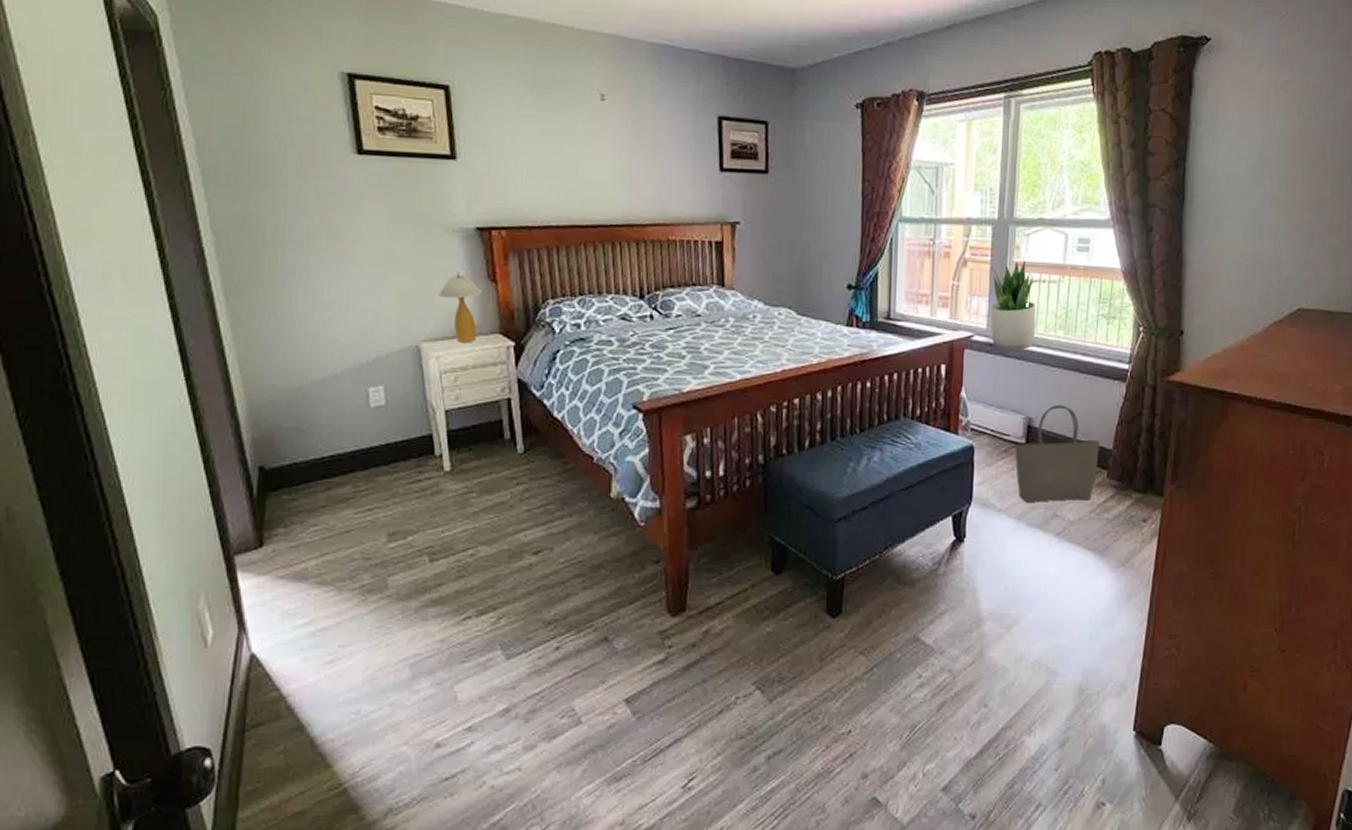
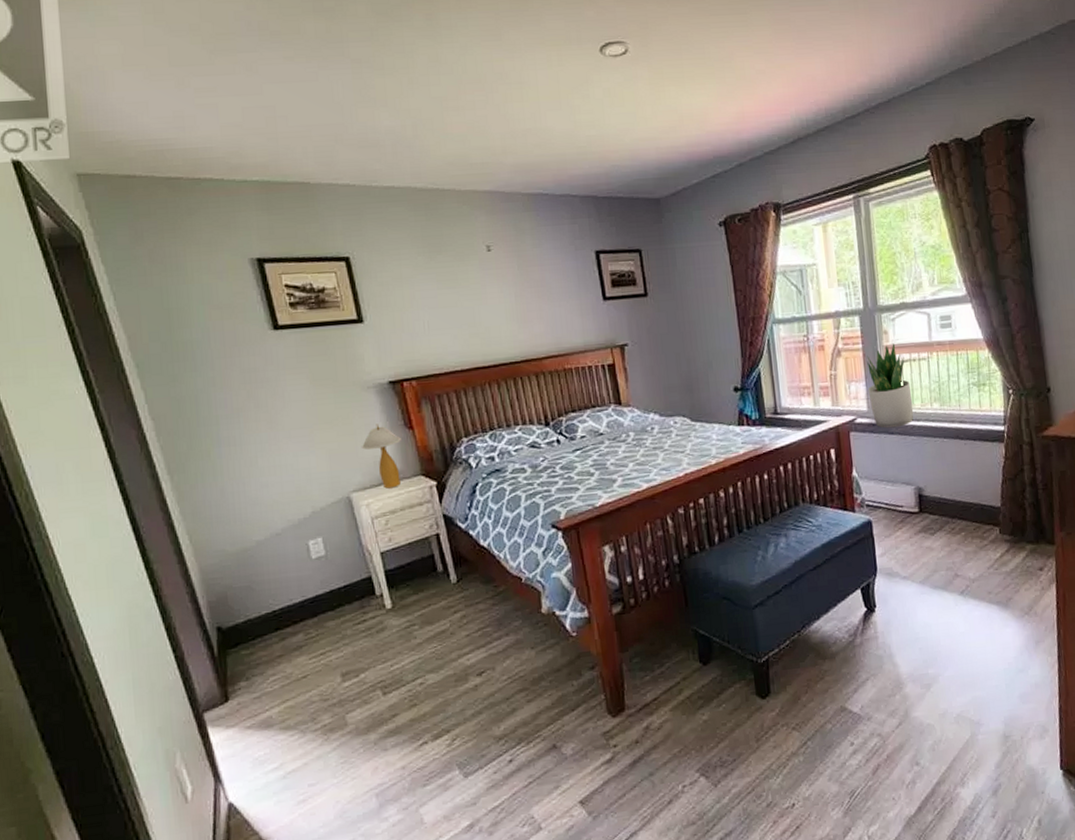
tote bag: present [1015,404,1100,502] -> none [910,471,990,567]

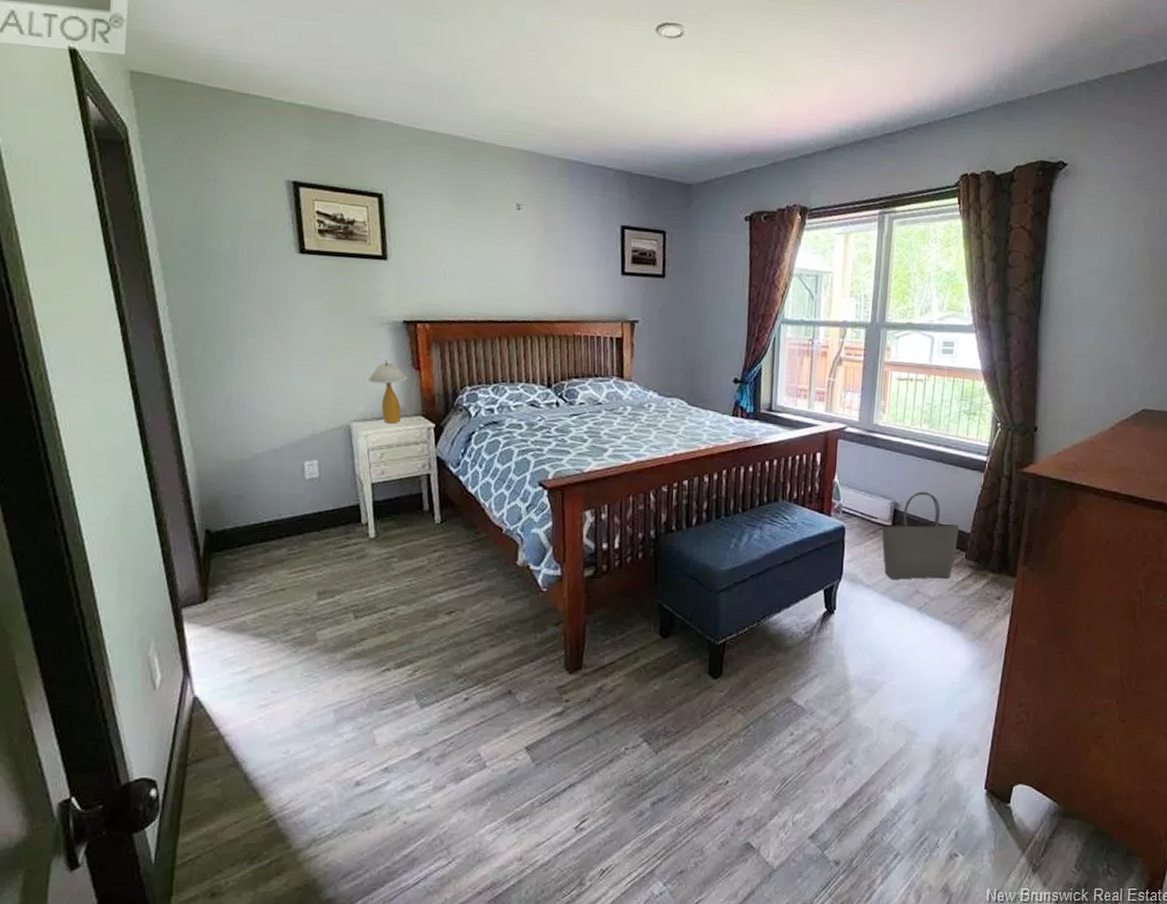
planter: present [867,343,914,429] -> none [862,360,904,442]
tote bag: none [910,471,990,567] -> present [882,491,959,580]

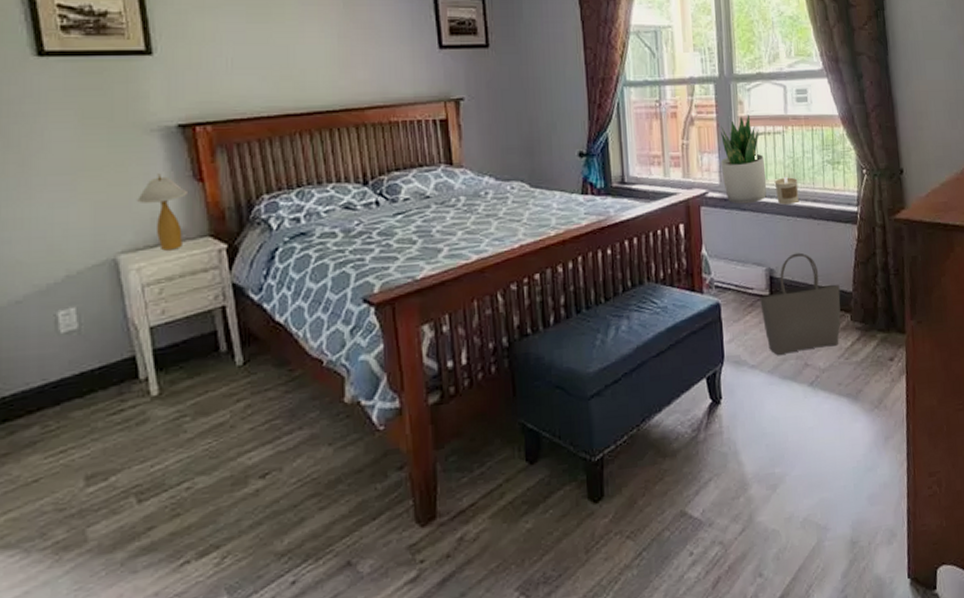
planter: none [862,360,904,442] -> present [720,114,767,204]
candle: none [910,420,933,448] -> present [774,176,799,206]

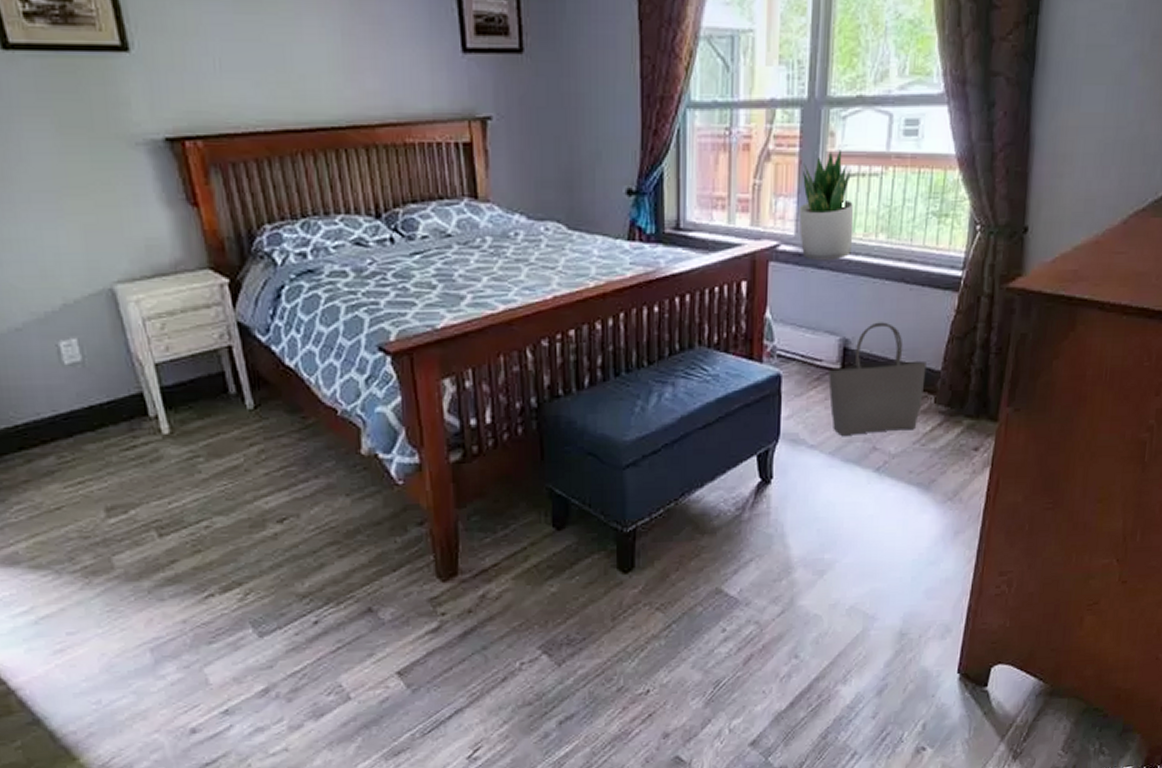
table lamp: present [136,173,189,251] -> none [127,195,184,282]
candle: present [774,176,799,206] -> none [862,229,892,265]

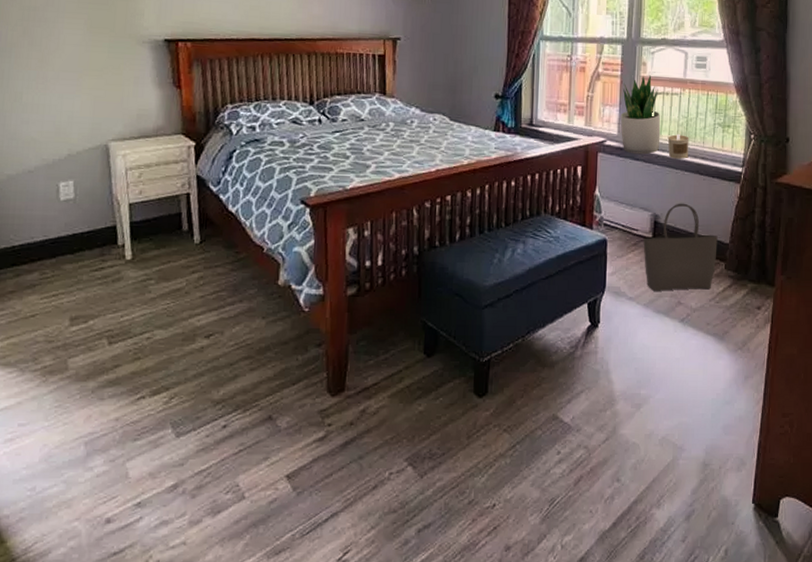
candle: none [862,229,892,265] -> present [667,133,689,160]

